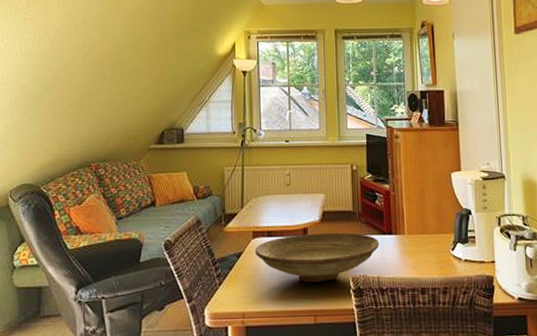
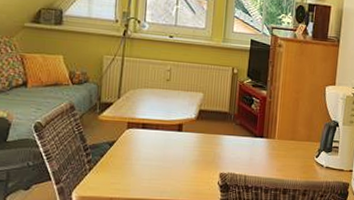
decorative bowl: present [254,232,380,283] -> none [127,129,251,176]

